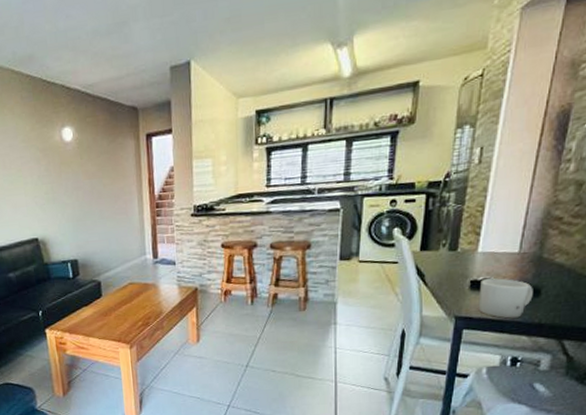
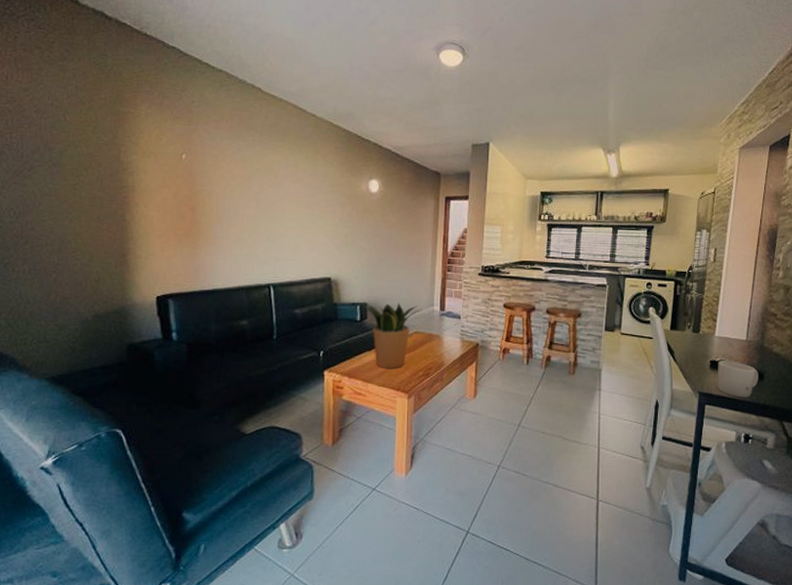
potted plant: none [72,255,135,323] -> present [362,302,423,369]

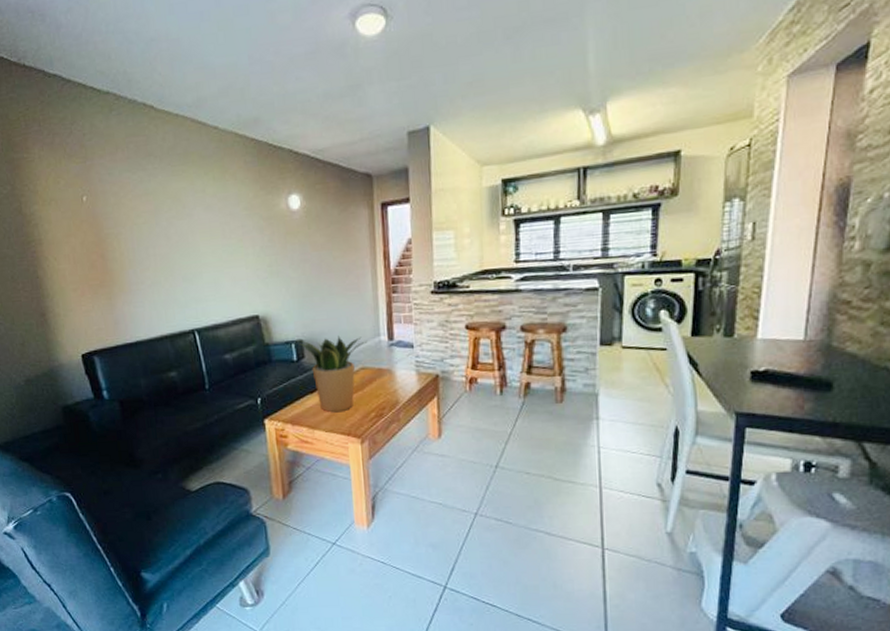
mug: present [717,361,758,398] -> none [761,369,824,416]

